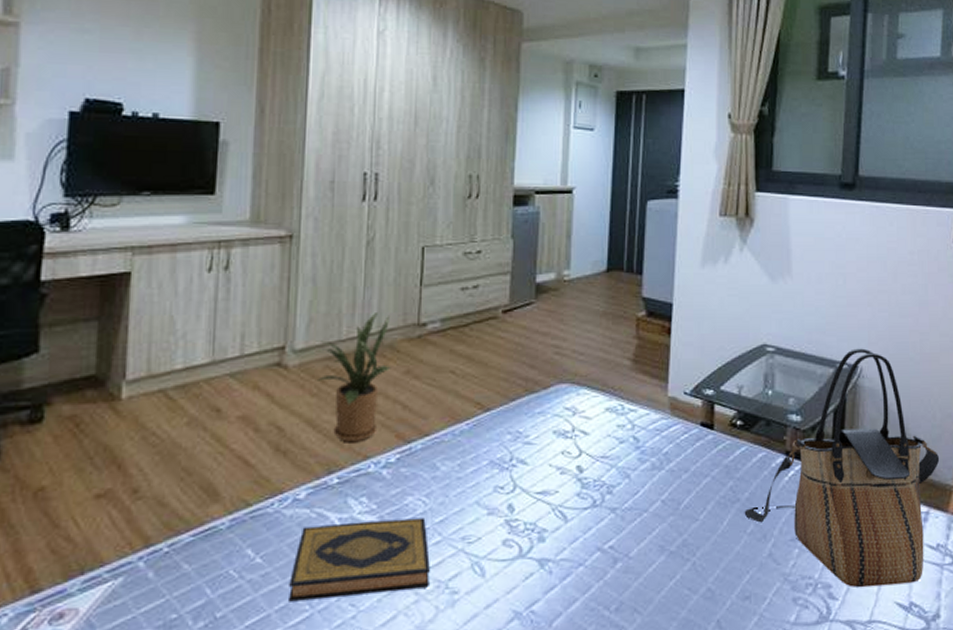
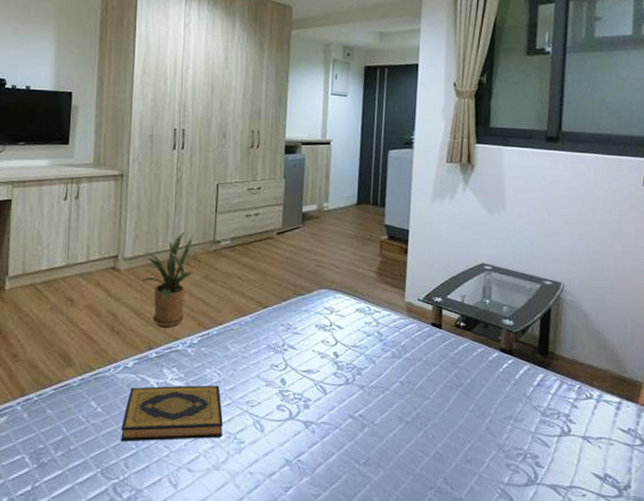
tote bag: present [744,348,940,588] -> none [466,269,631,460]

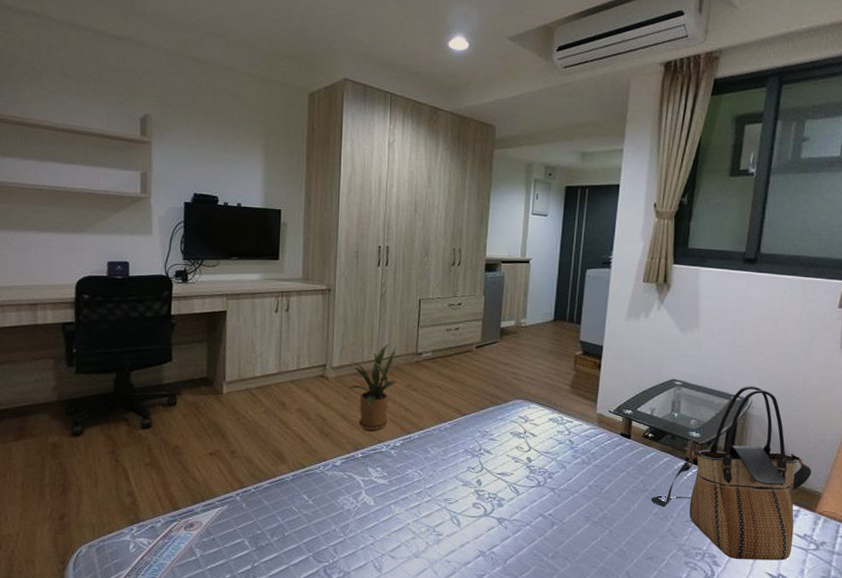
hardback book: present [121,385,223,442] -> none [330,483,423,531]
tote bag: none [466,269,631,460] -> present [651,386,812,561]

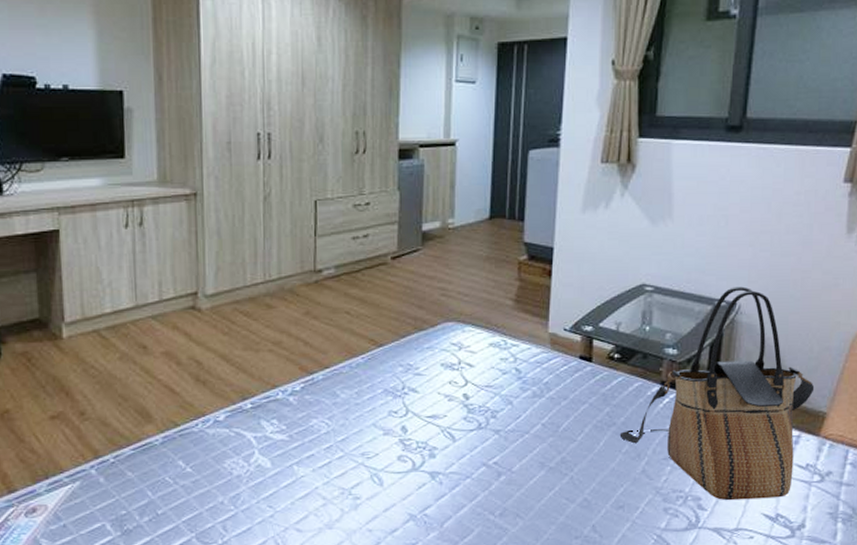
house plant: present [347,344,398,431] -> none [226,261,292,374]

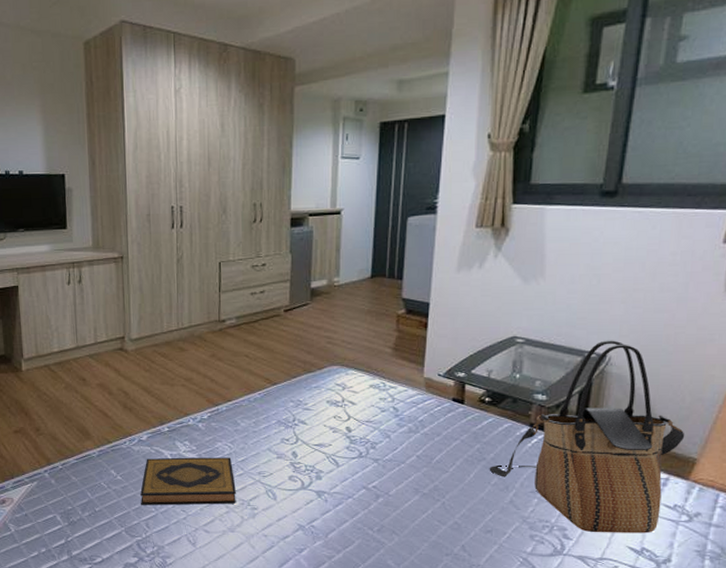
hardback book: none [216,437,335,503] -> present [140,457,236,505]

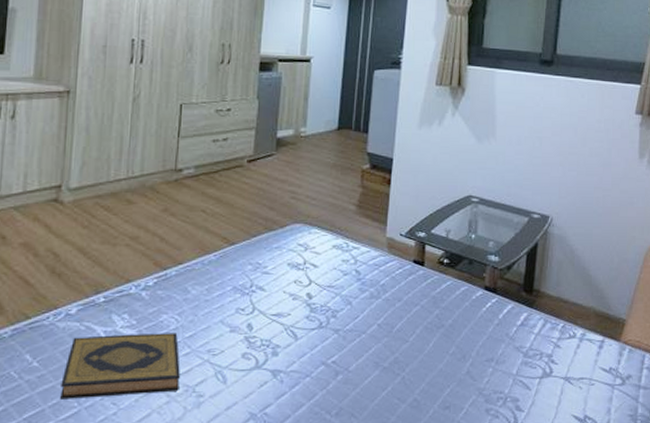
tote bag: present [489,340,685,533] -> none [447,201,615,402]

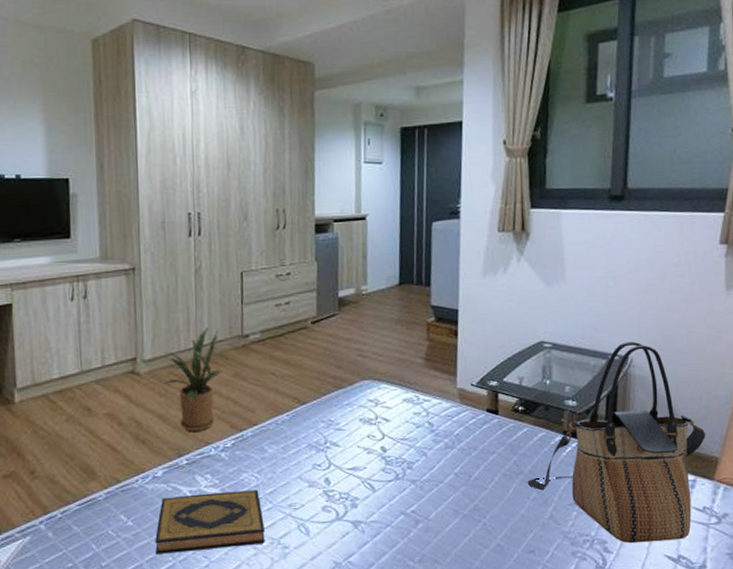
house plant: none [87,159,152,268] -> present [162,328,223,432]
tote bag: none [447,201,615,402] -> present [527,341,706,544]

